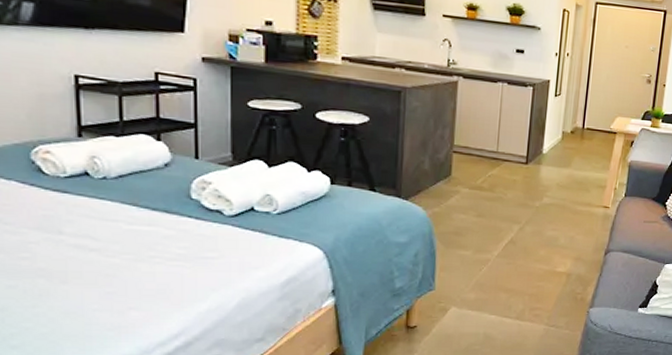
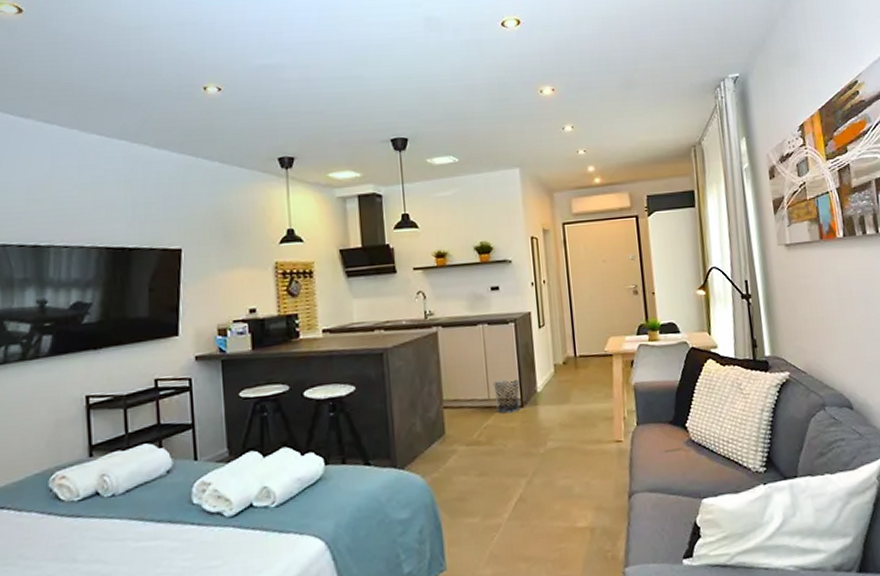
waste bin: none [503,136,528,168] -> present [493,379,520,414]

